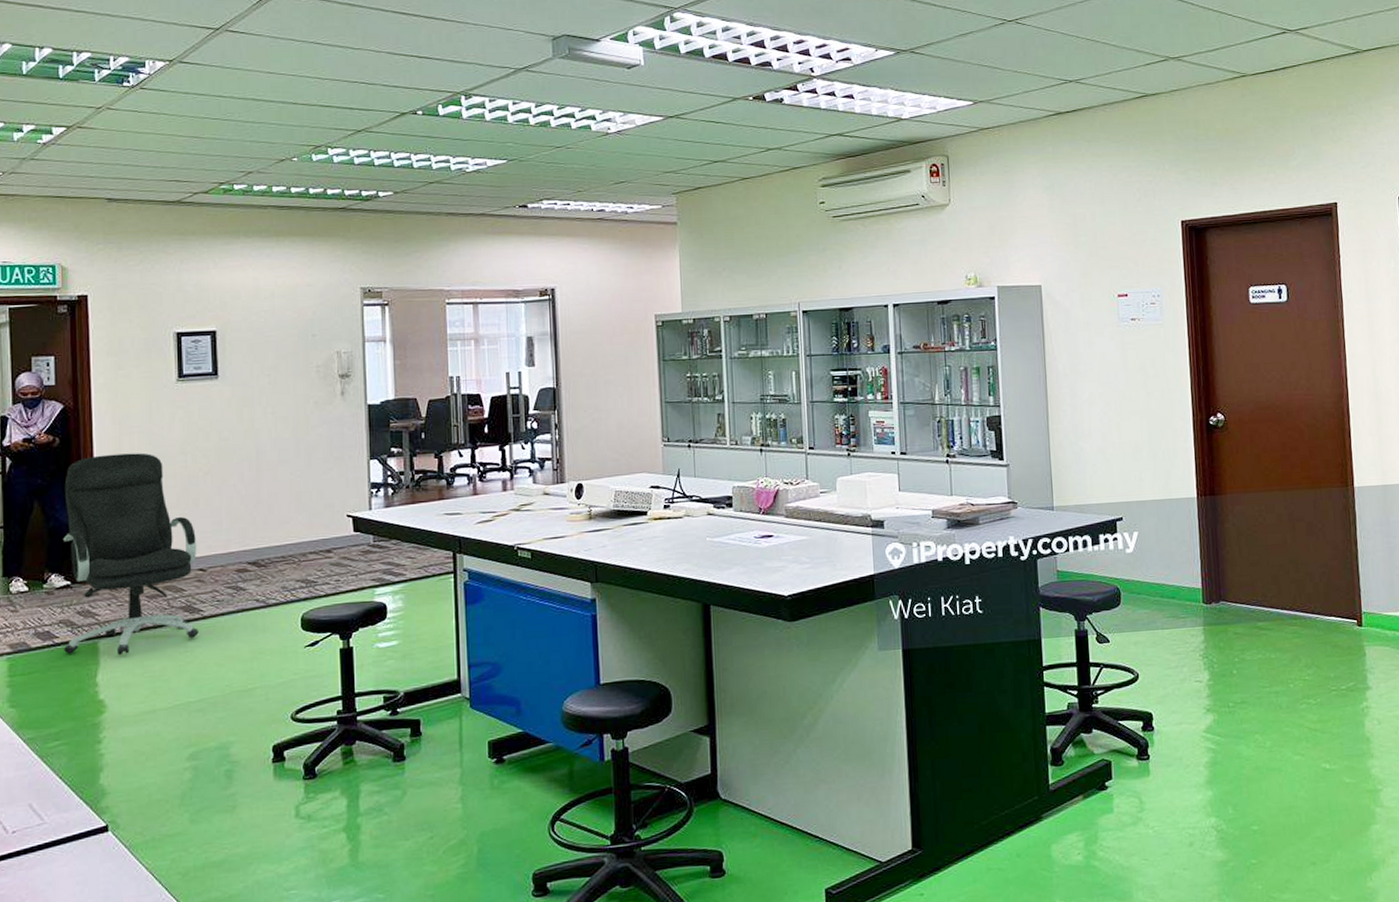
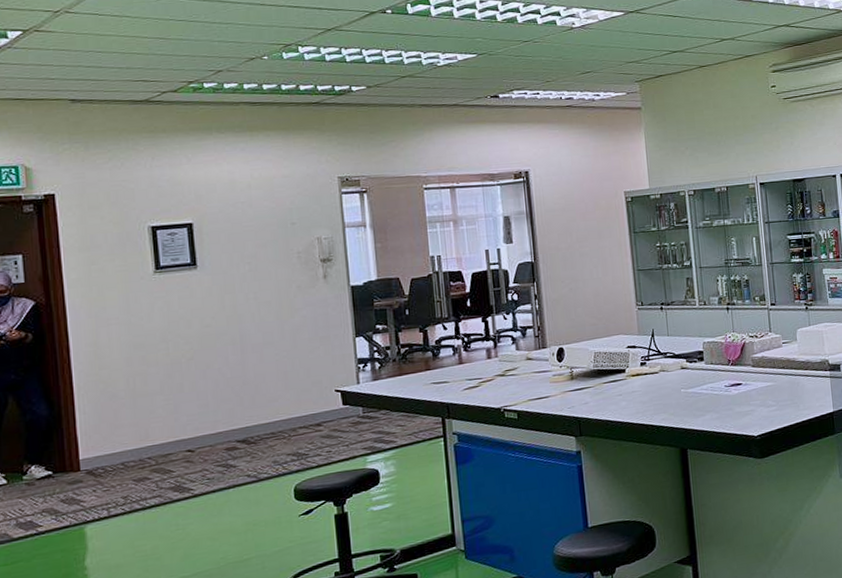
office chair: present [63,453,199,655] -> none [40,343,190,542]

